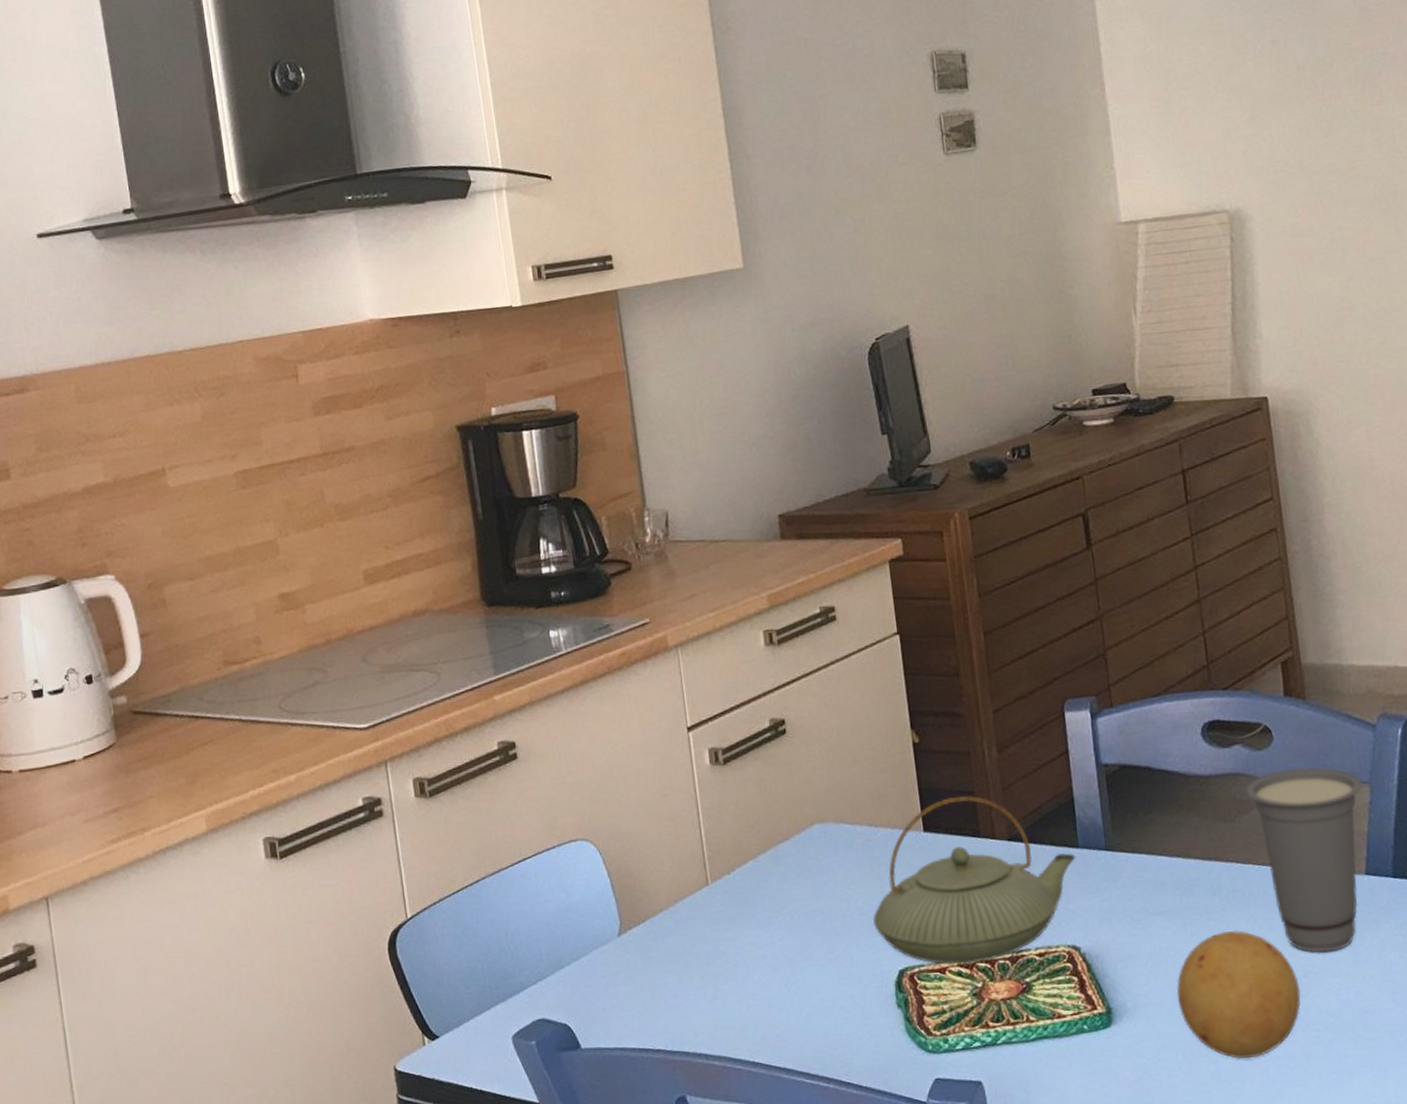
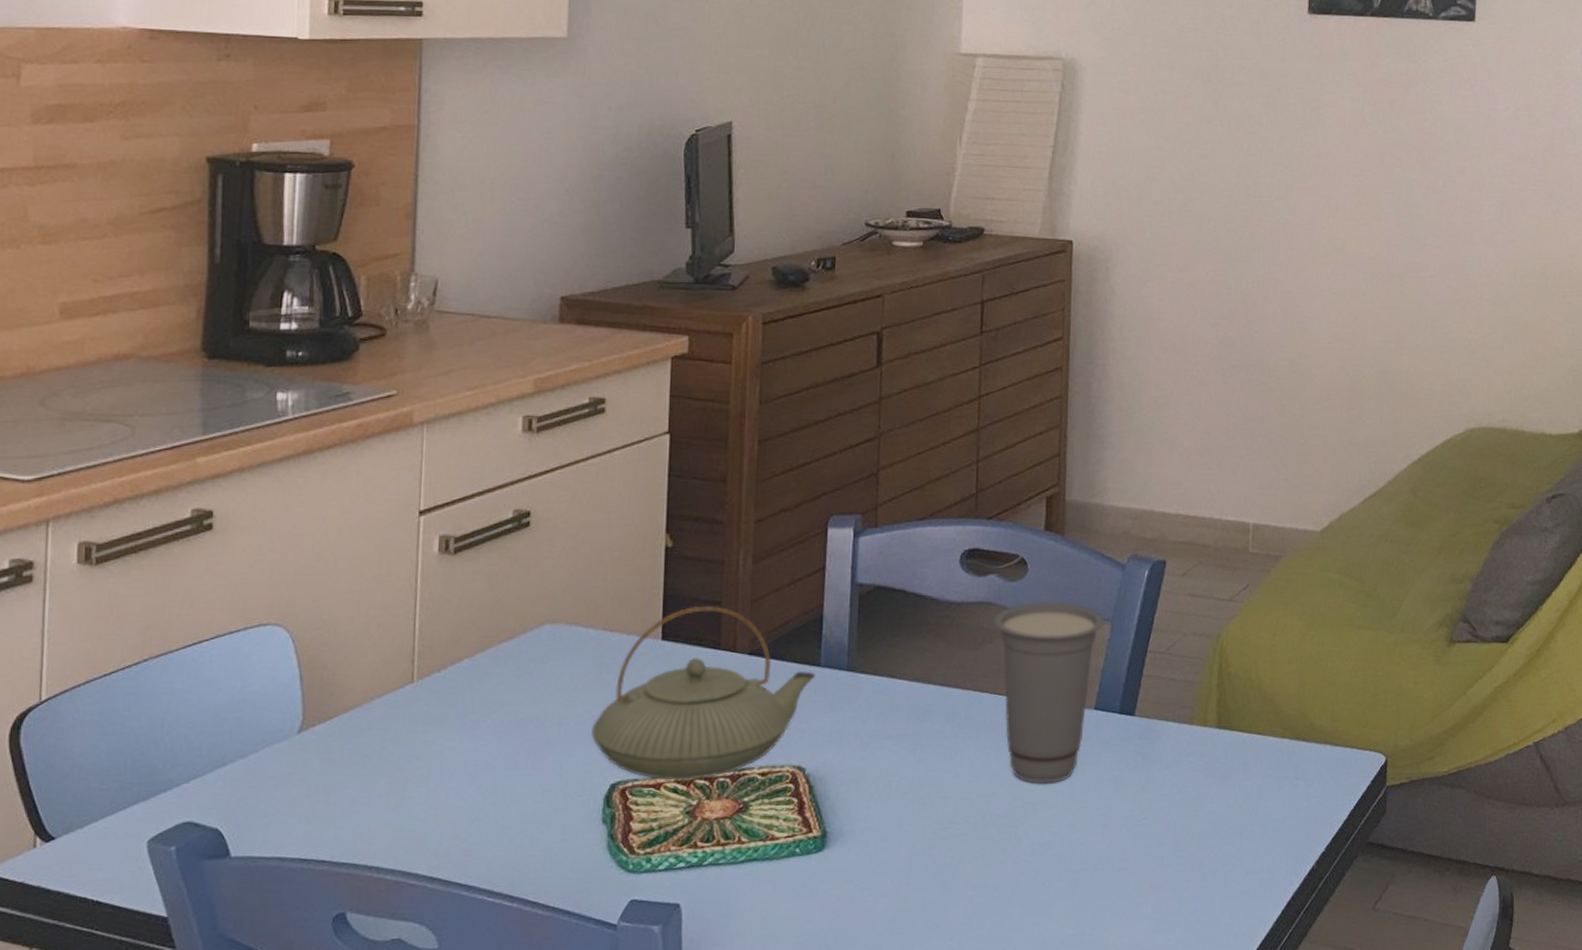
fruit: present [1177,930,1301,1060] -> none [895,758,1016,888]

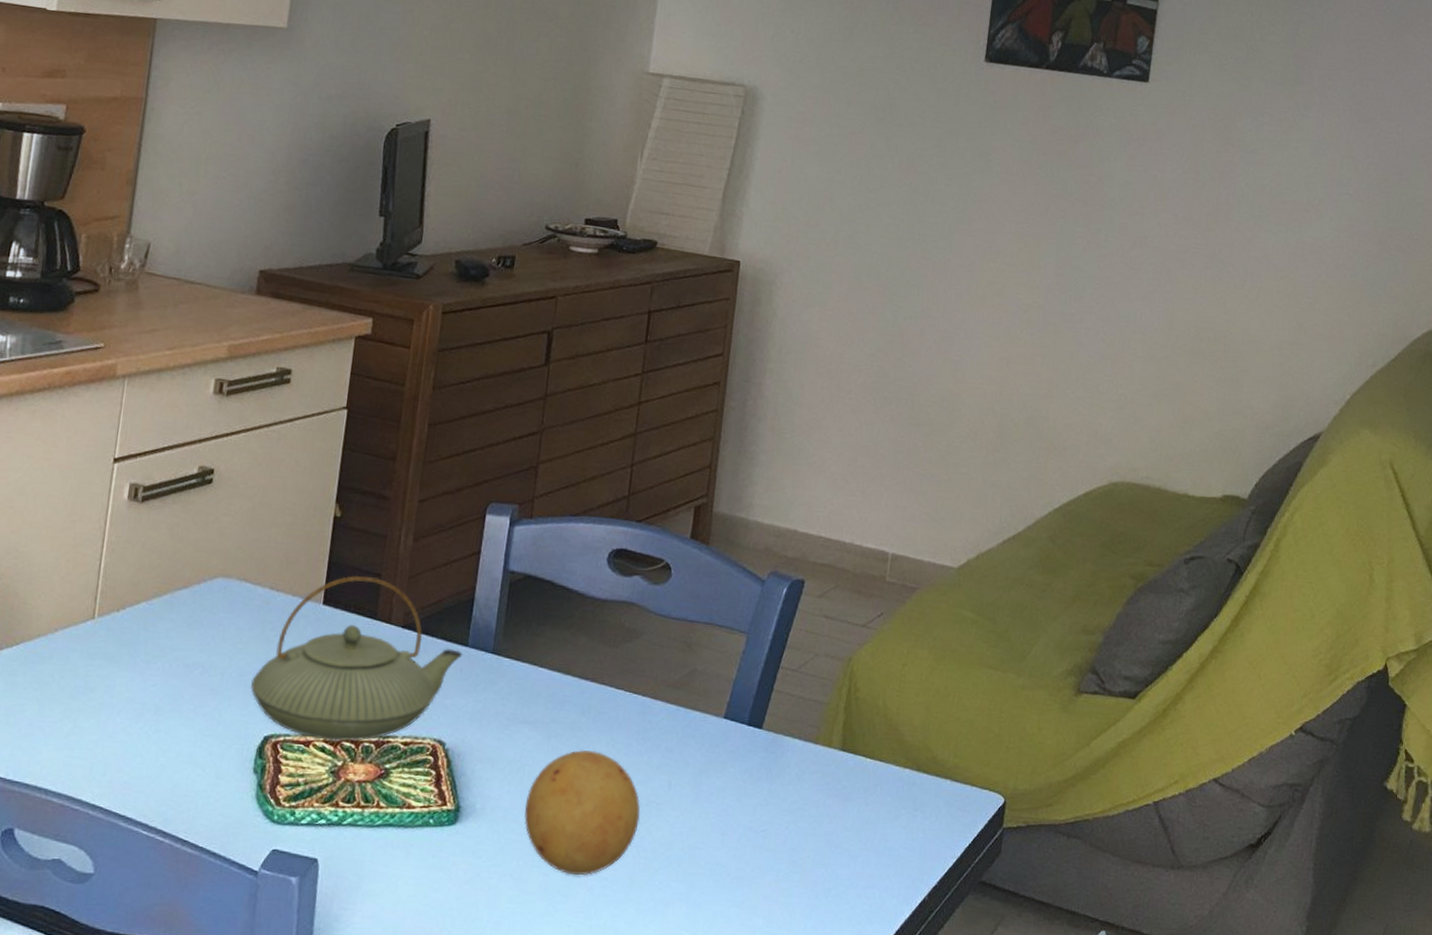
fruit: none [895,758,1016,888] -> present [524,750,641,876]
cup: present [993,601,1105,784] -> none [634,606,741,786]

